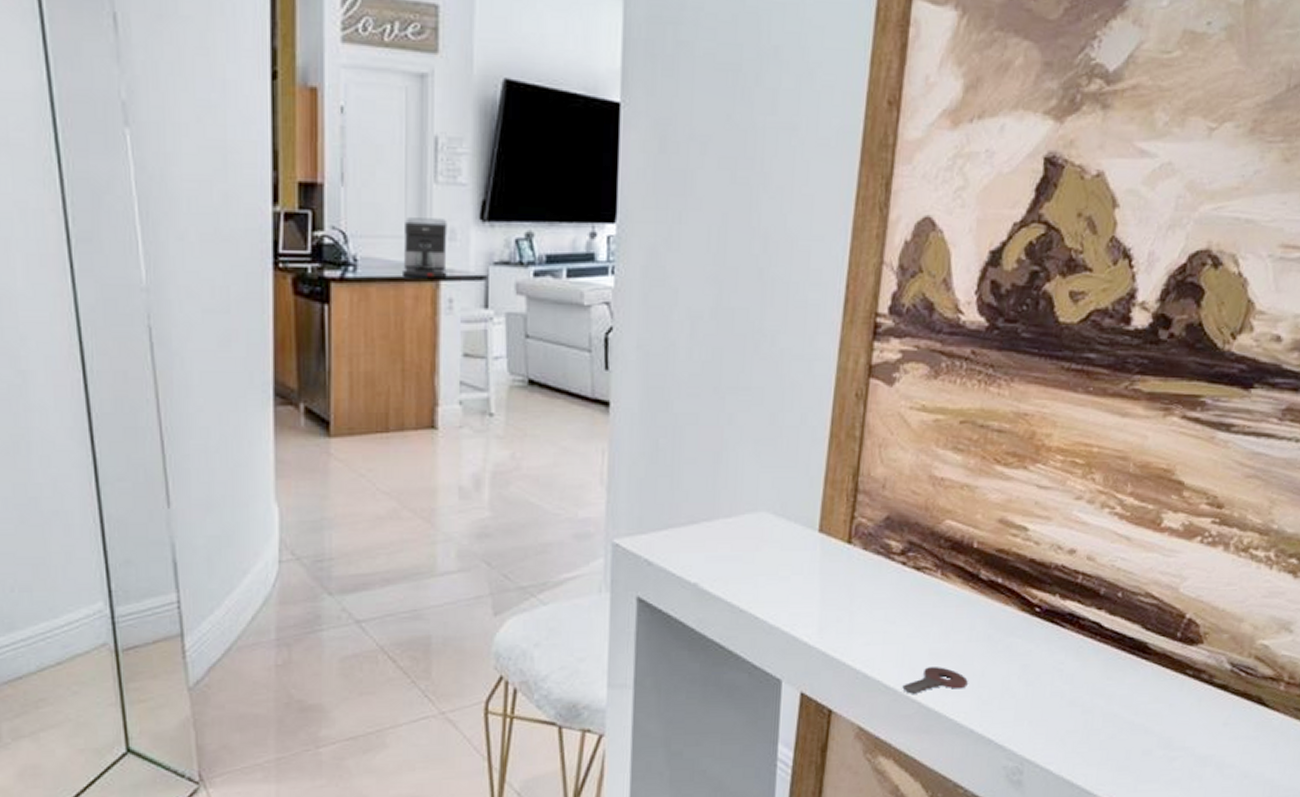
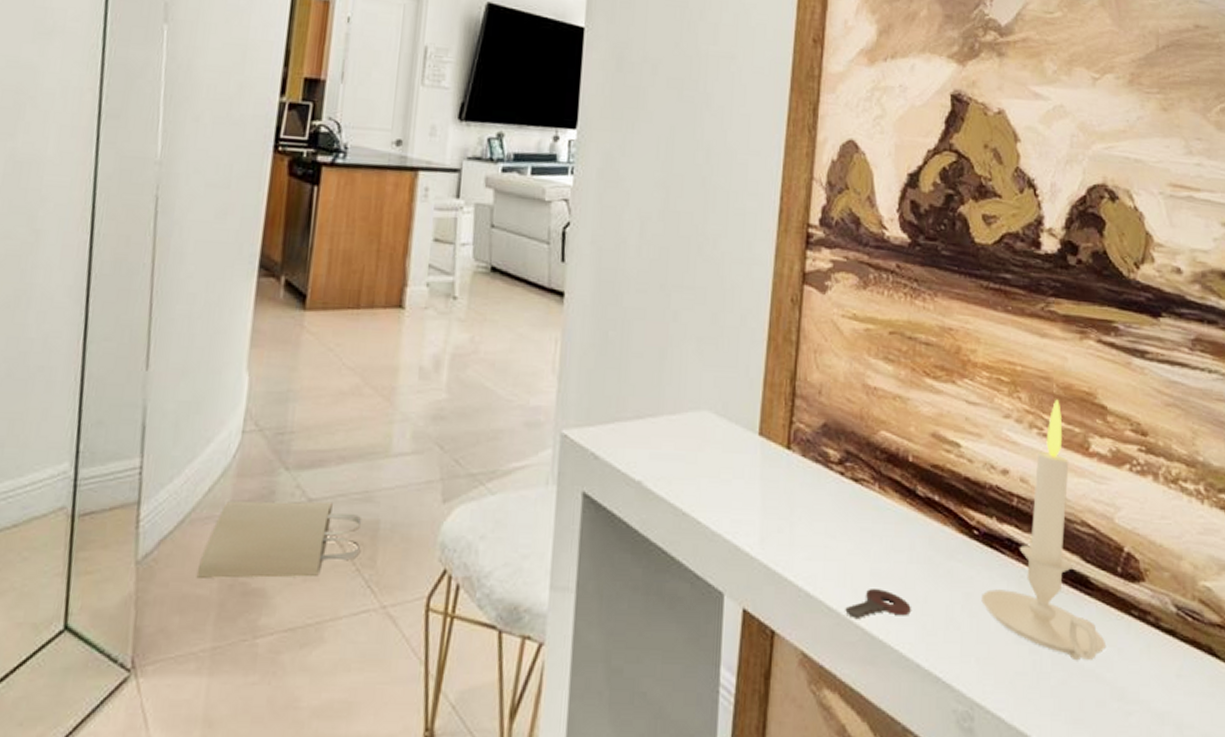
tote bag: none [251,622,415,700] -> present [196,501,363,580]
coffee maker: present [403,218,448,279] -> none [386,114,430,169]
candle: none [1038,478,1158,718] -> present [981,399,1107,661]

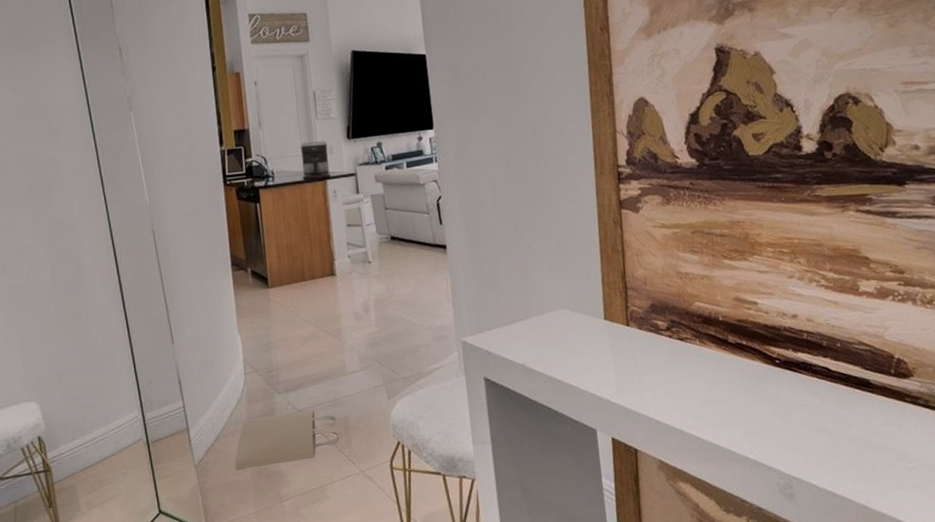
coffee maker: none [386,114,430,169] -> present [301,141,331,181]
key: present [845,589,911,618] -> none [686,410,736,433]
candle: present [981,399,1107,661] -> none [787,258,889,439]

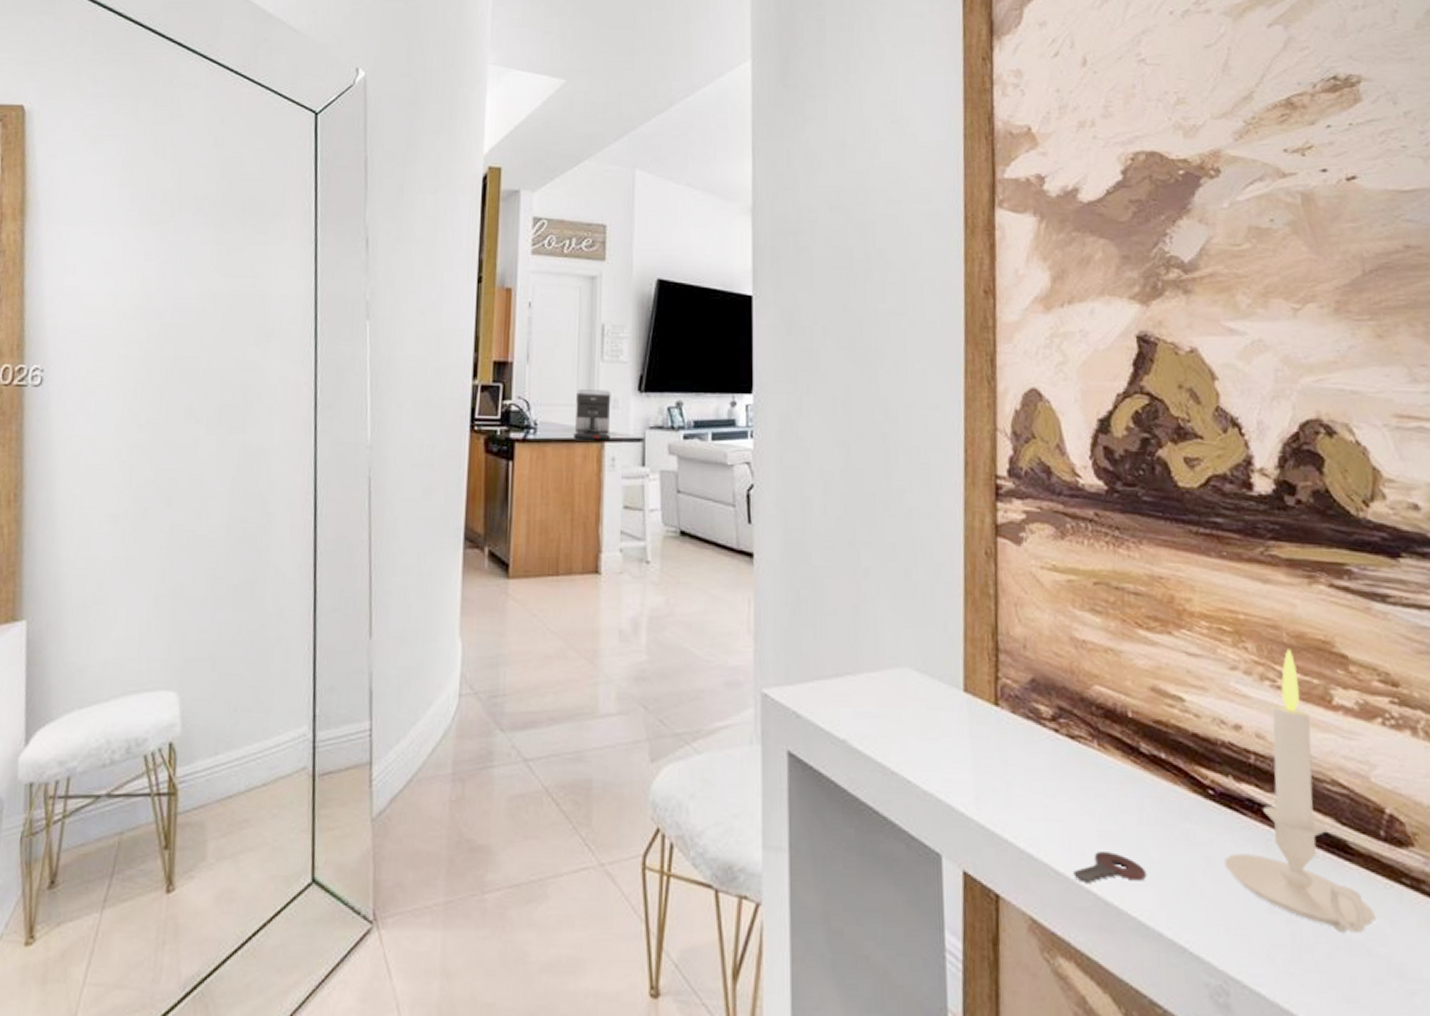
tote bag: present [235,409,340,471] -> none [426,761,576,836]
key: none [686,410,736,433] -> present [1073,852,1146,883]
candle: none [787,258,889,439] -> present [1224,649,1377,934]

